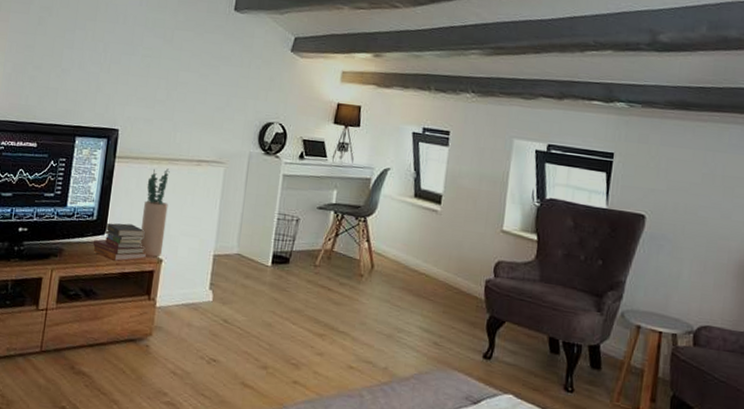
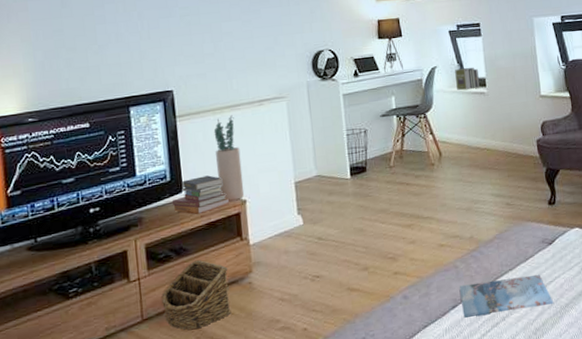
basket: none [61,306,130,377] -> present [161,259,232,330]
books: none [407,177,436,204] -> present [455,67,480,91]

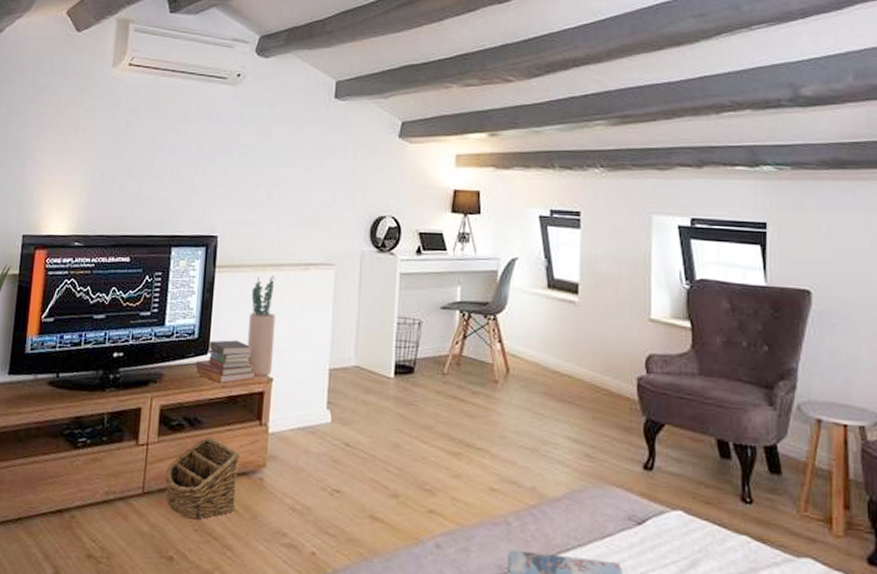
books: present [455,67,480,91] -> none [540,265,570,295]

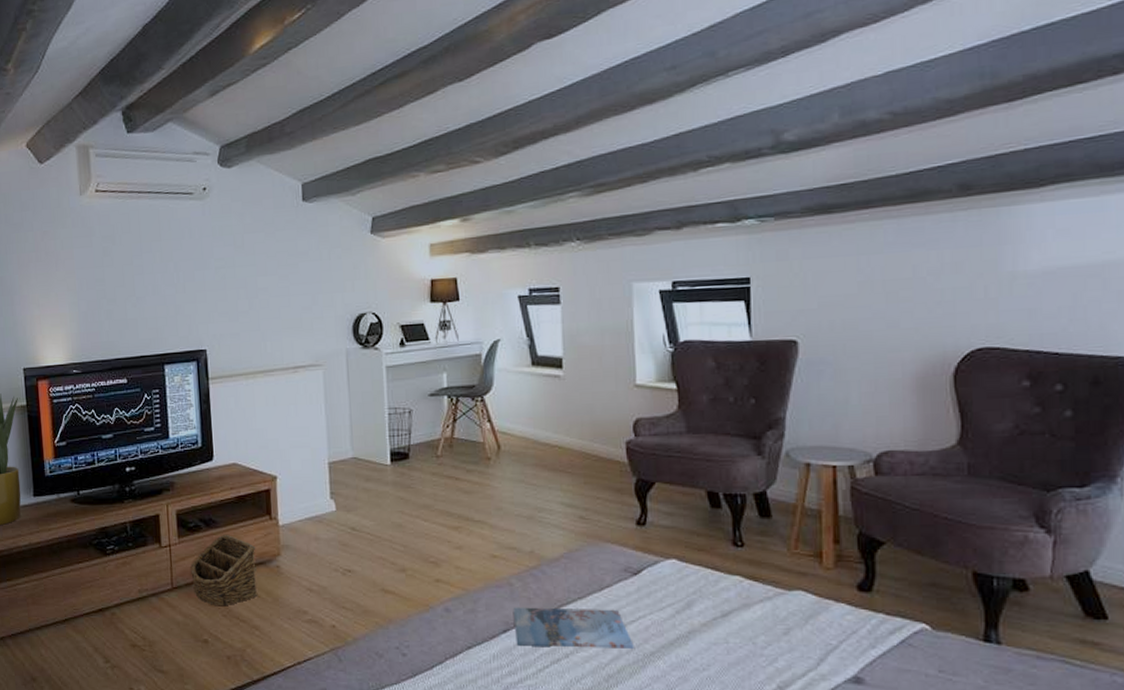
books: present [196,340,256,384] -> none [203,445,260,487]
vase: present [247,275,276,377] -> none [246,381,275,476]

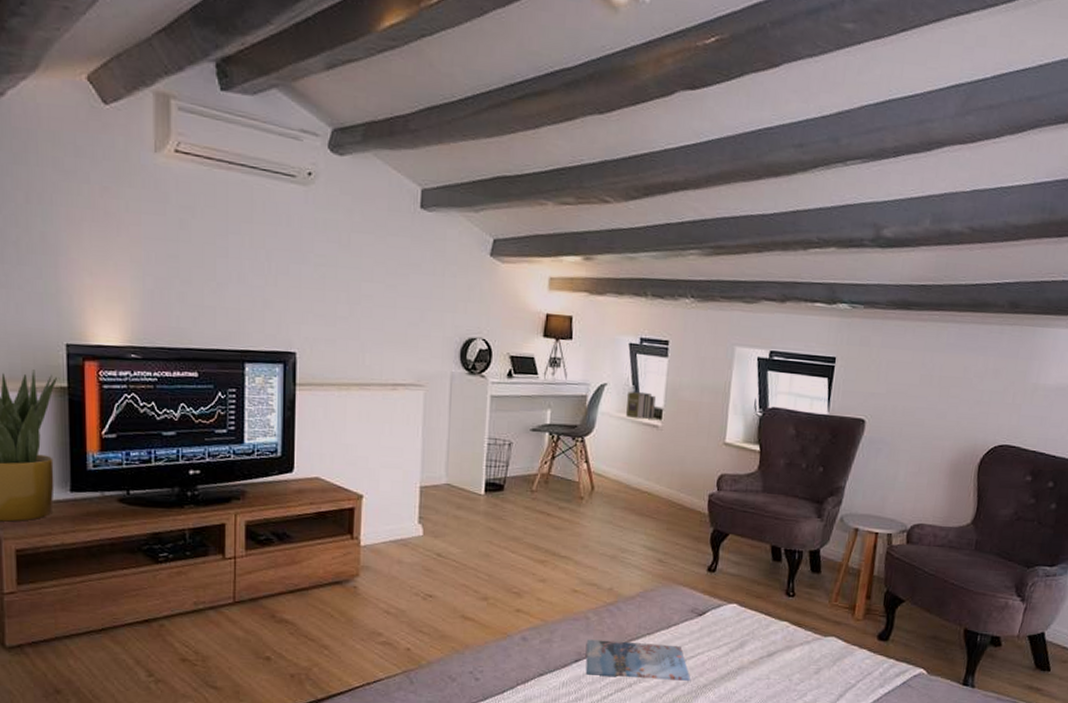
basket: present [190,534,258,607] -> none [257,550,333,624]
books: none [523,342,554,372] -> present [626,391,656,420]

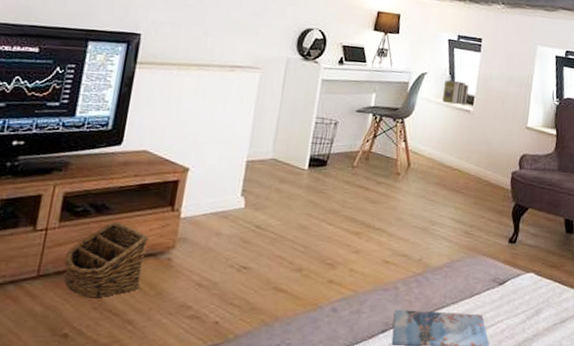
basket: none [257,550,333,624] -> present [64,221,150,299]

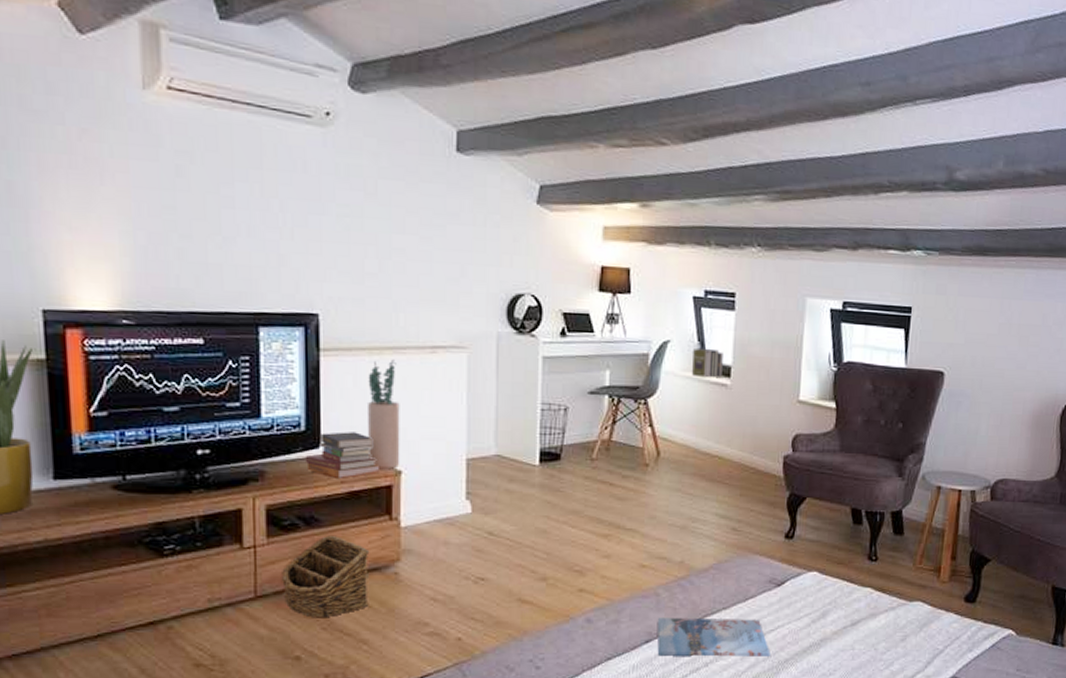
books: none [106,132,172,173] -> present [306,432,381,480]
vase: none [162,74,199,167] -> present [366,359,400,470]

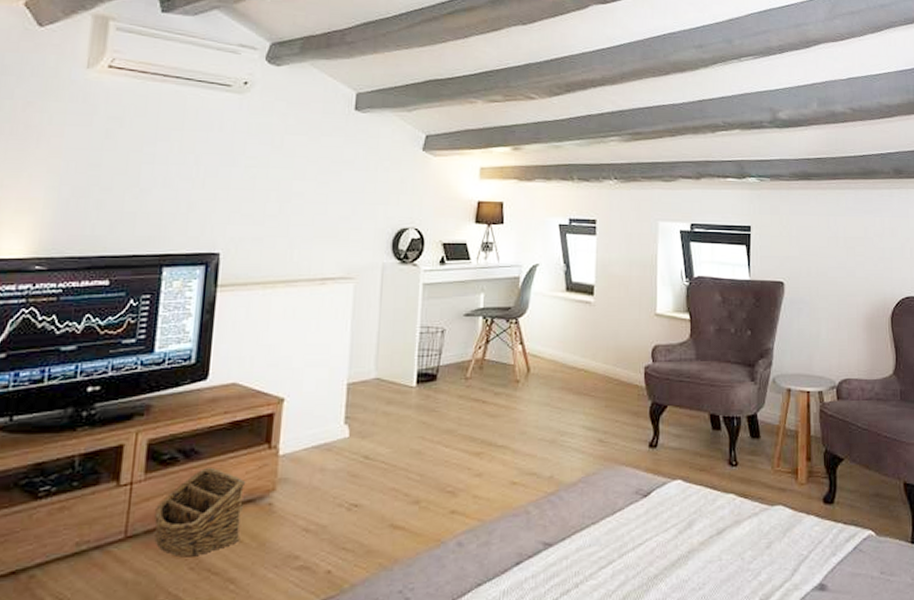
books: present [306,432,381,480] -> none [192,362,264,410]
vase: present [366,359,400,470] -> none [254,292,288,398]
magazine: present [657,617,771,658] -> none [527,532,640,579]
books: present [692,348,723,379] -> none [559,269,587,297]

